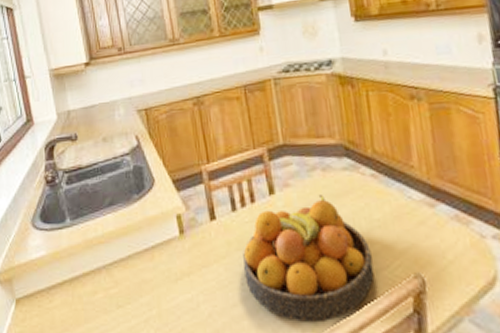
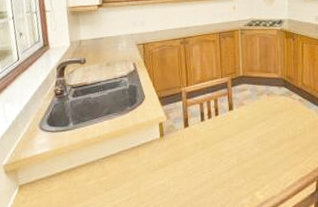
fruit bowl: present [243,193,374,323] -> none [206,111,294,200]

